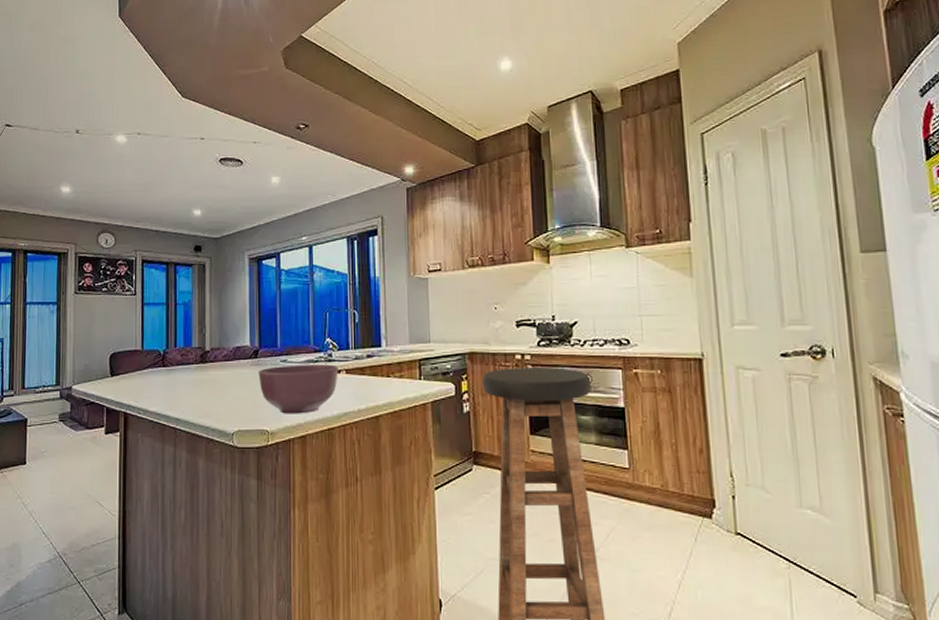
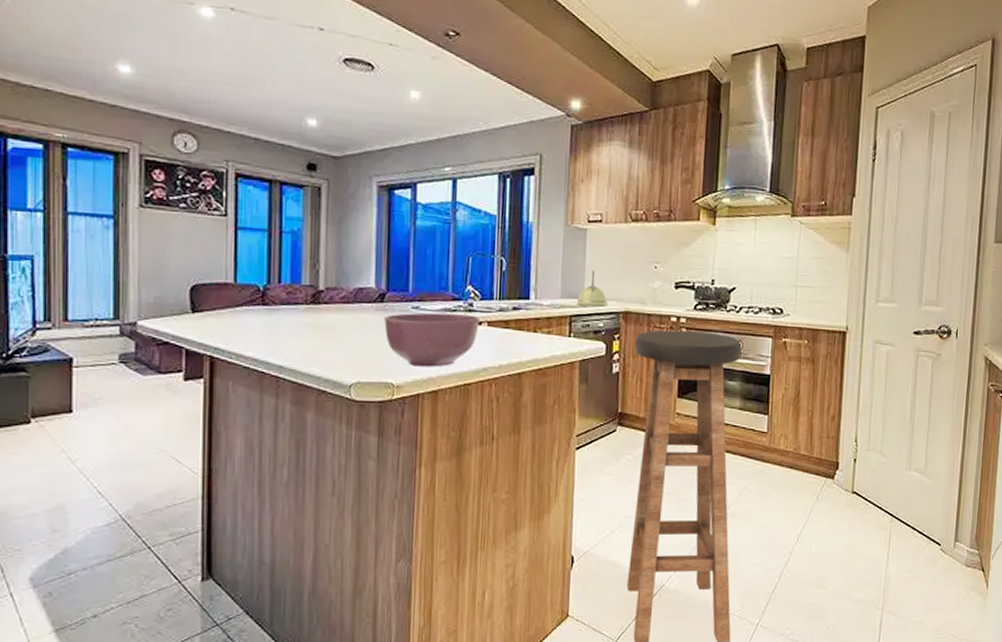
kettle: none [423,316,453,349] -> present [576,270,607,307]

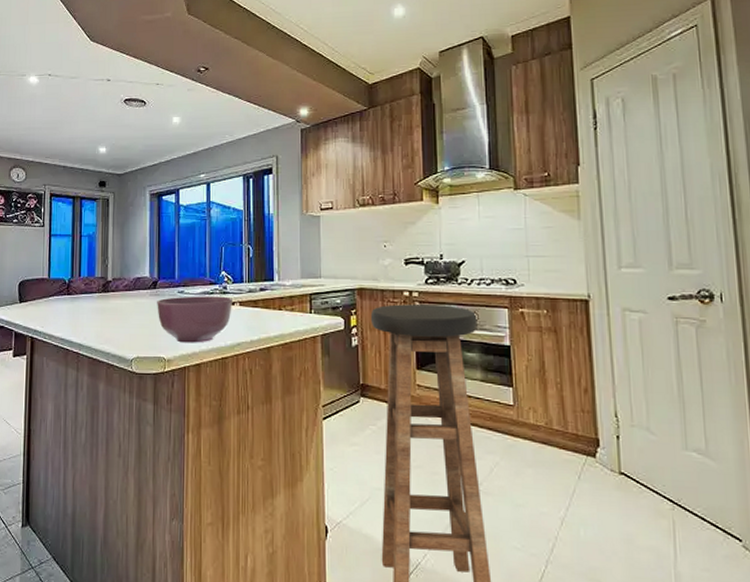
kettle: present [576,270,607,307] -> none [314,252,343,285]

